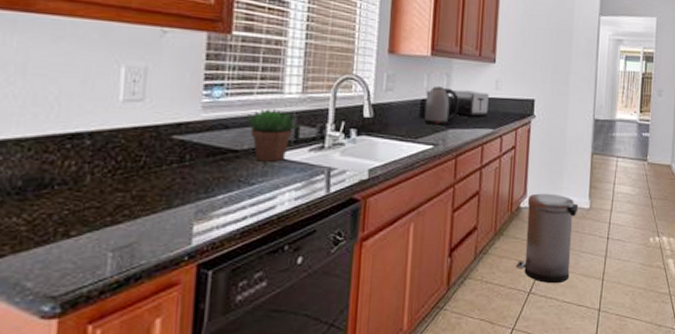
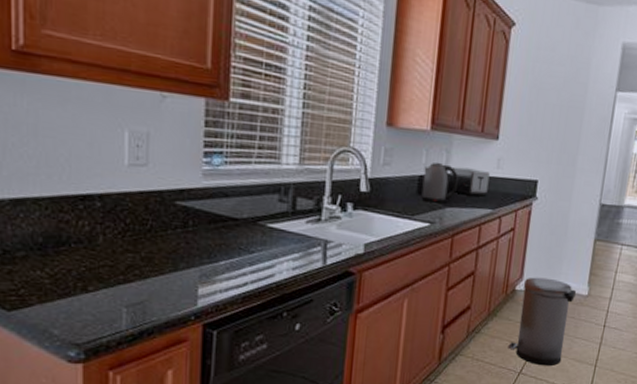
succulent plant: present [245,109,303,162] -> none [244,179,300,232]

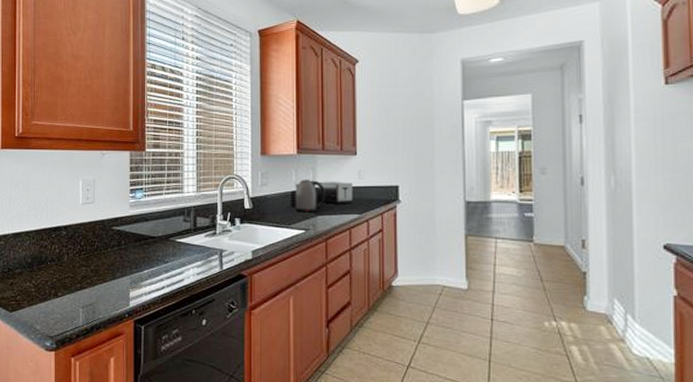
pedal bin: present [508,277,576,366] -> none [392,273,454,361]

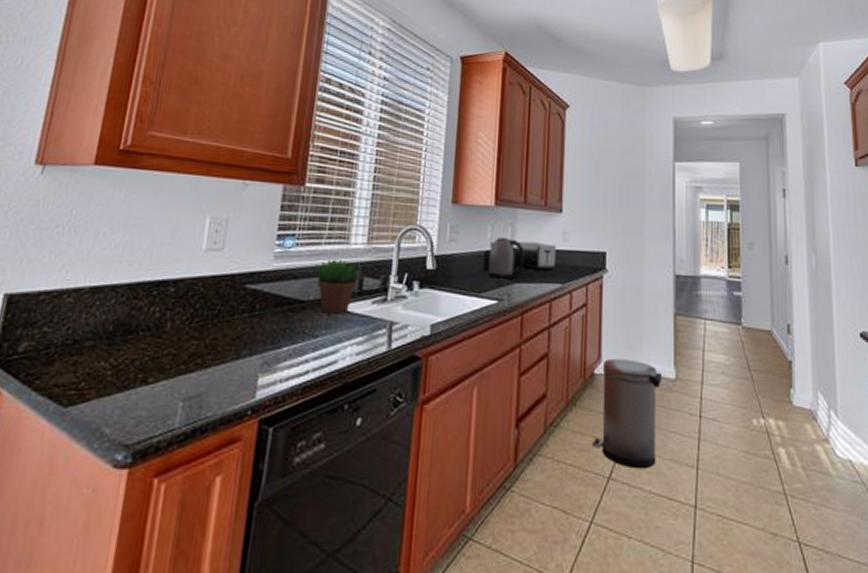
succulent plant: none [159,205,199,245] -> present [313,259,367,314]
pedal bin: none [392,273,454,361] -> present [592,358,662,469]

